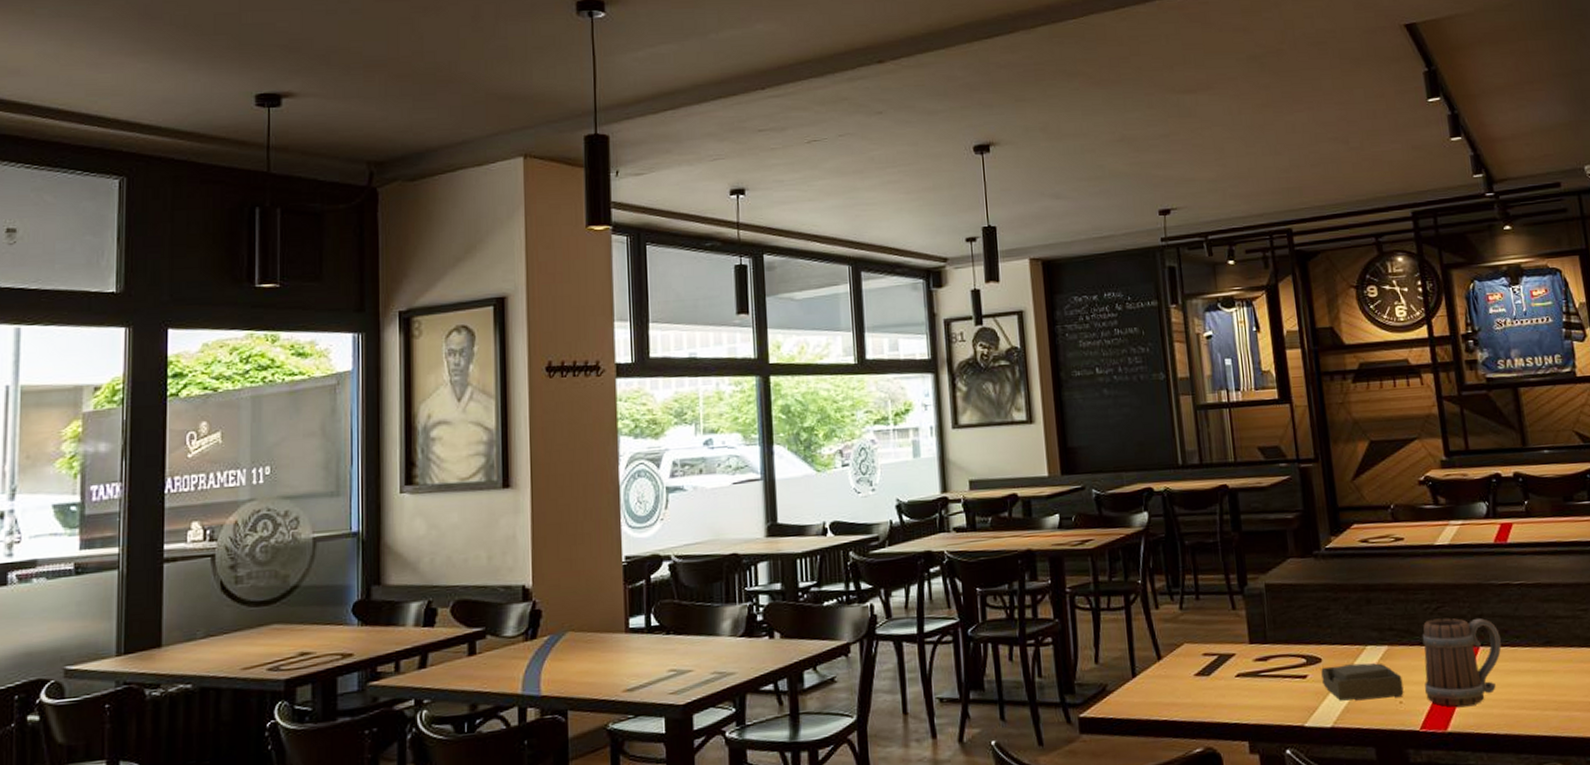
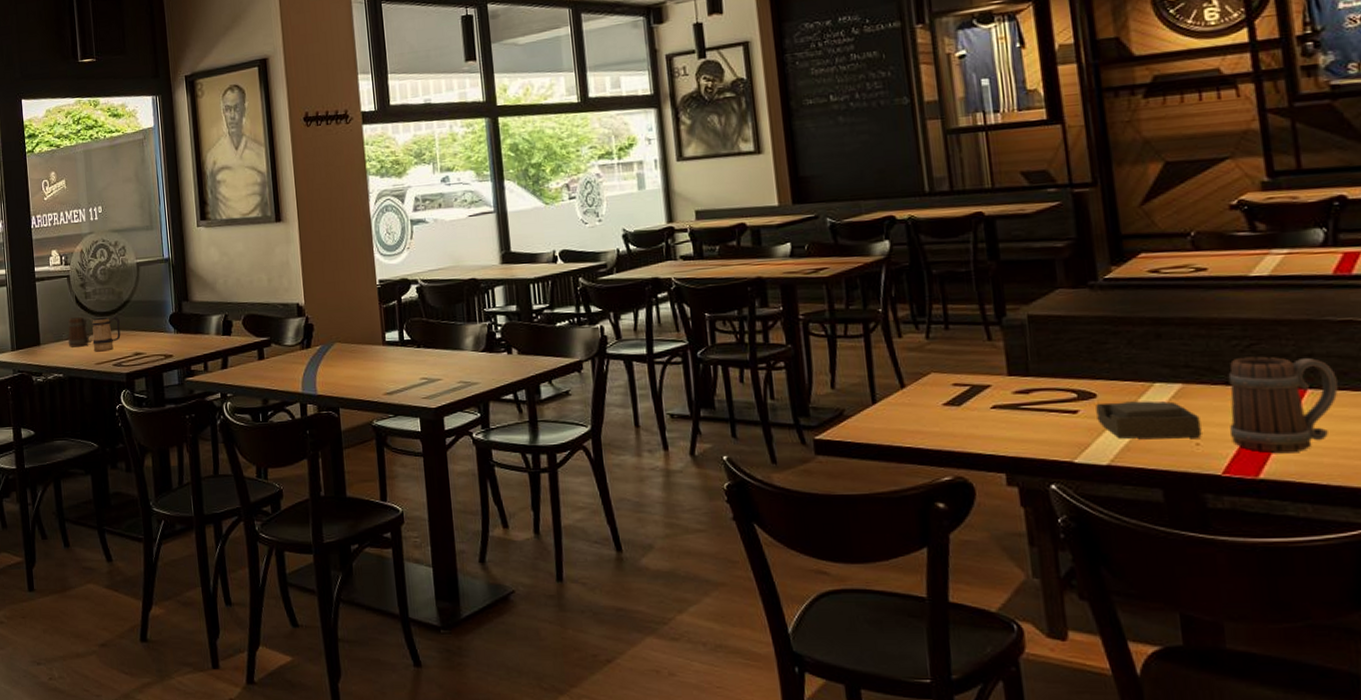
beer mug: none [203,607,244,649] -> present [68,316,94,348]
beer mug: none [240,605,282,654] -> present [92,316,121,352]

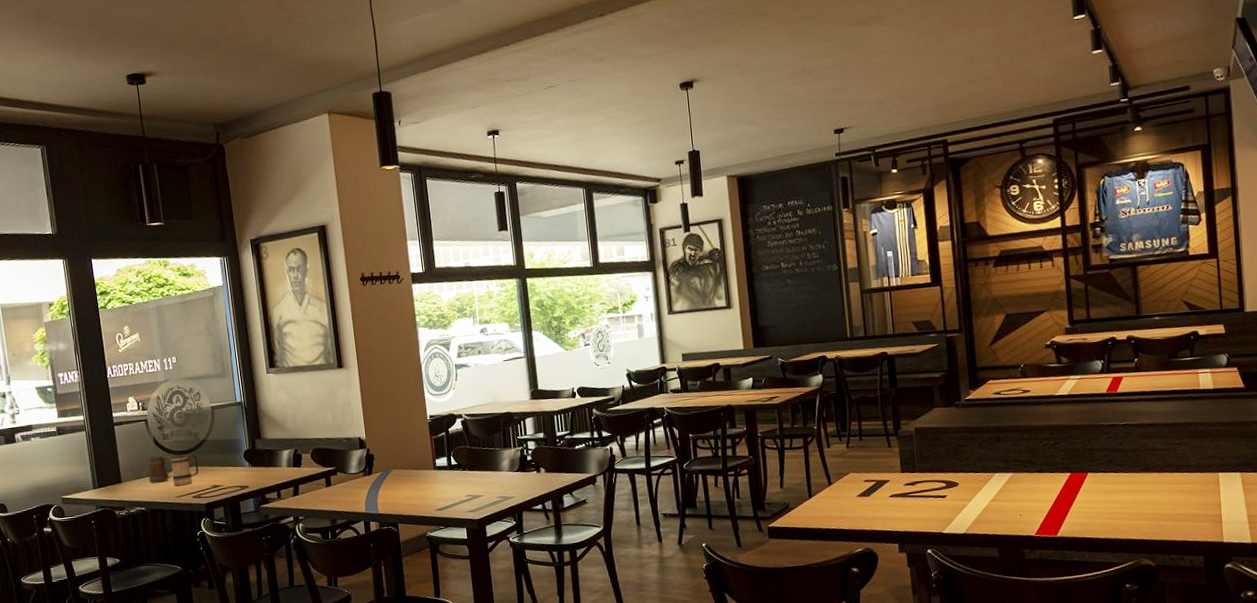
napkin holder: present [1096,401,1202,439] -> none [958,486,1024,514]
beer mug: present [1228,356,1338,453] -> none [1040,451,1106,518]

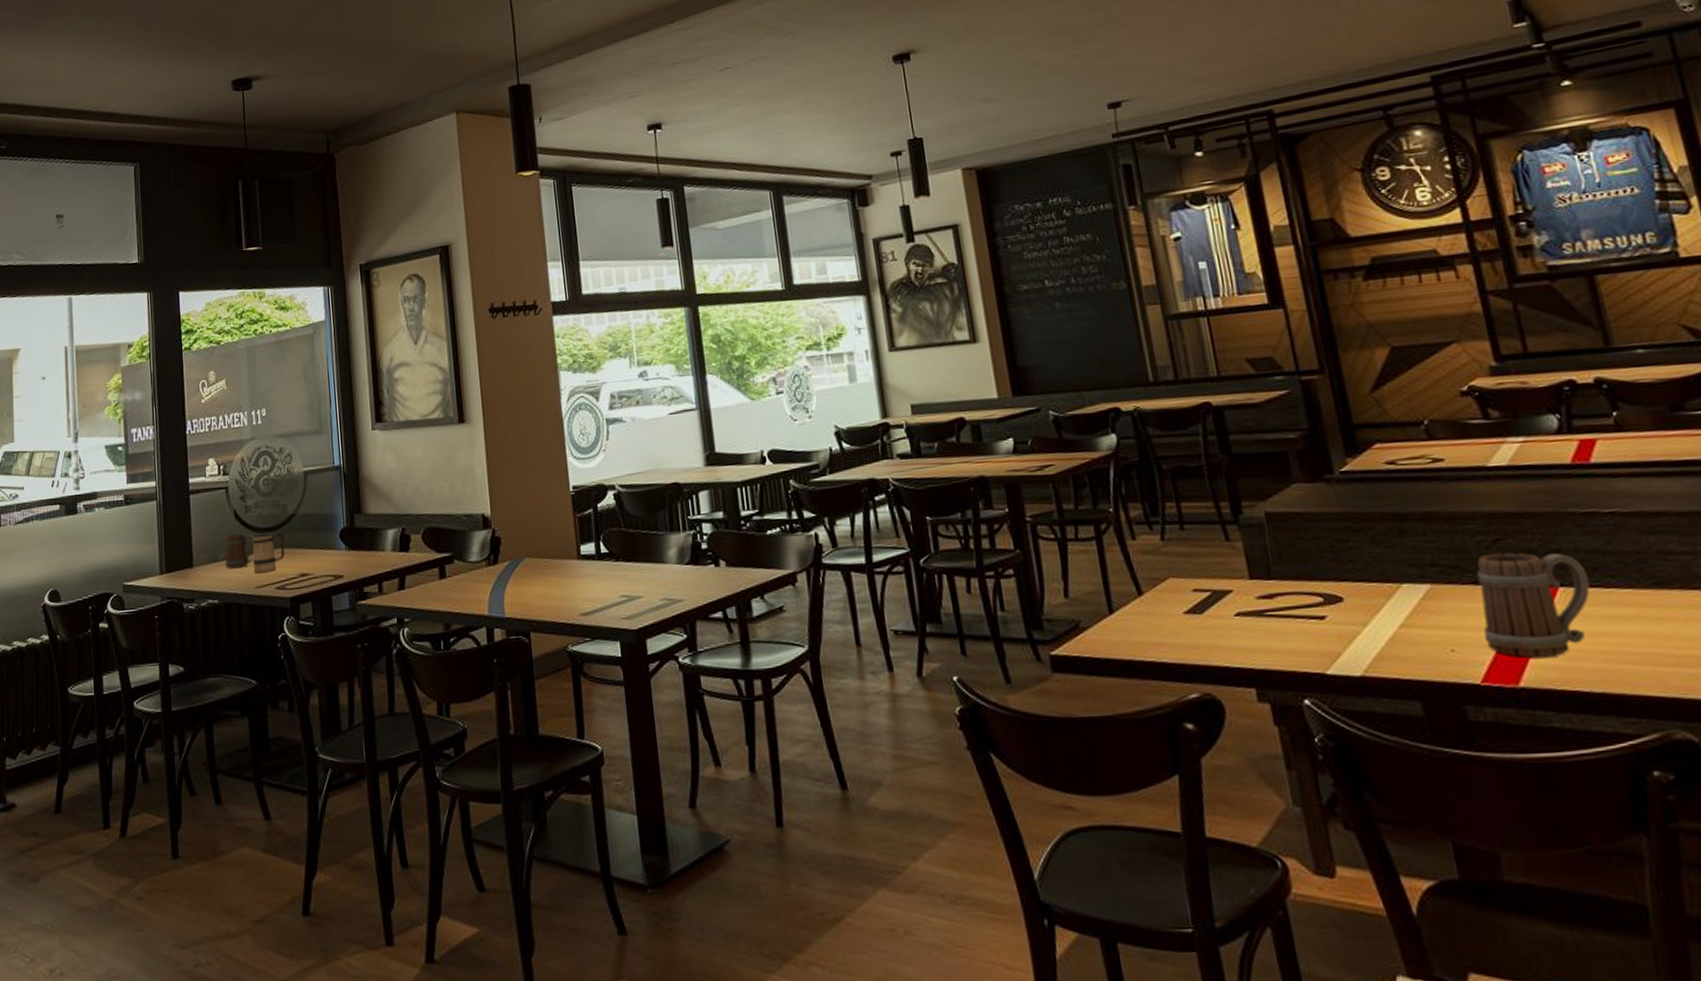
beer mug: none [1040,451,1106,518] -> present [1476,552,1590,658]

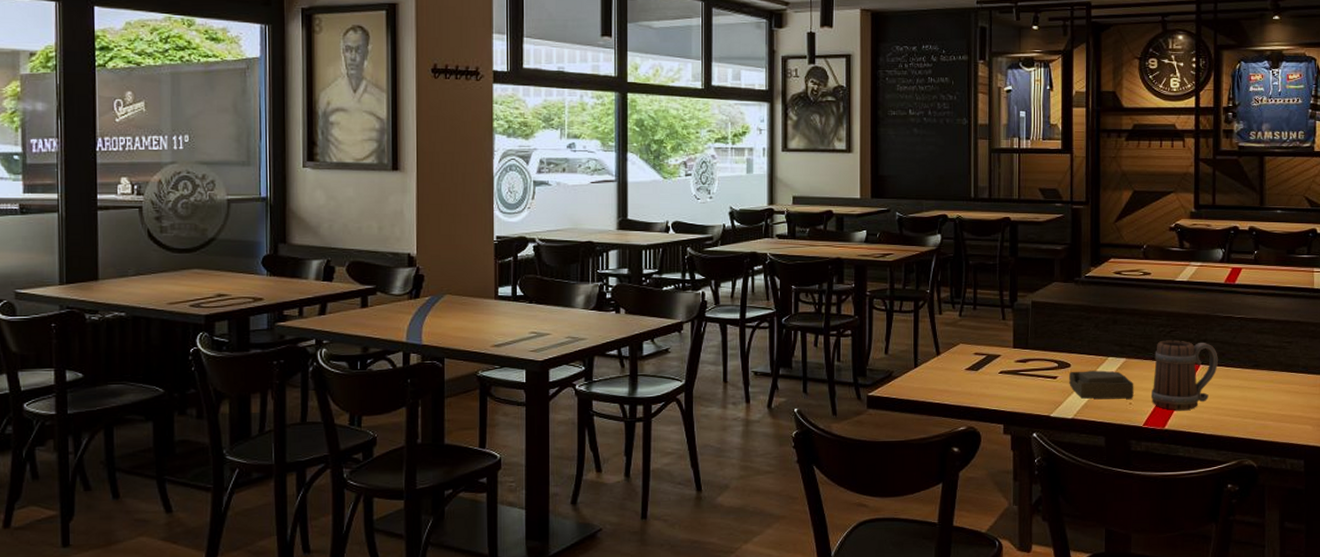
beer mug: present [224,533,255,569] -> none [134,252,169,285]
beer mug: present [252,532,285,574] -> none [166,254,202,291]
napkin holder: none [1343,603,1456,647] -> present [1069,370,1134,399]

